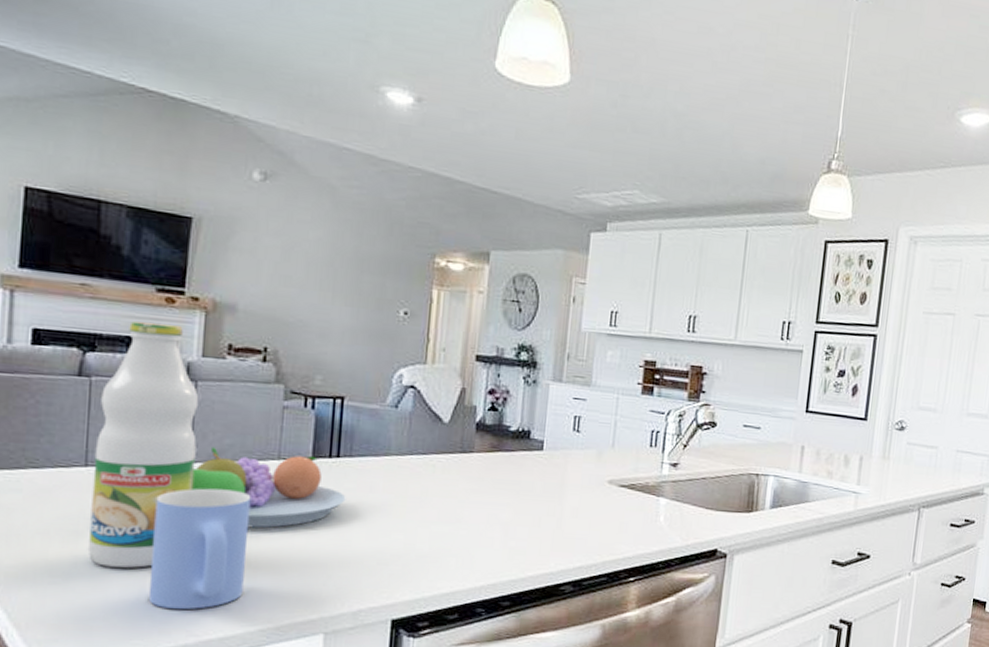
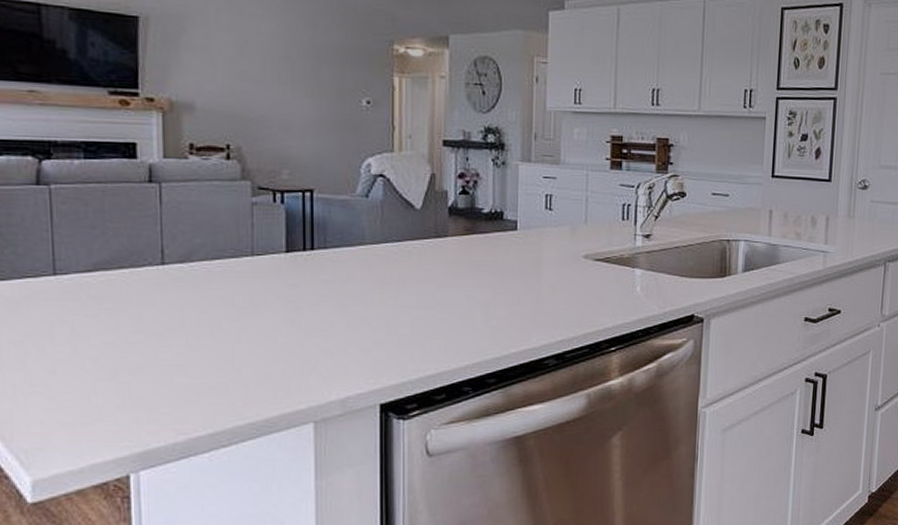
bottle: present [88,321,199,568] -> none [62,125,168,373]
mug: present [148,488,251,609] -> none [131,289,229,409]
fruit bowl: present [192,446,346,529] -> none [165,247,324,325]

